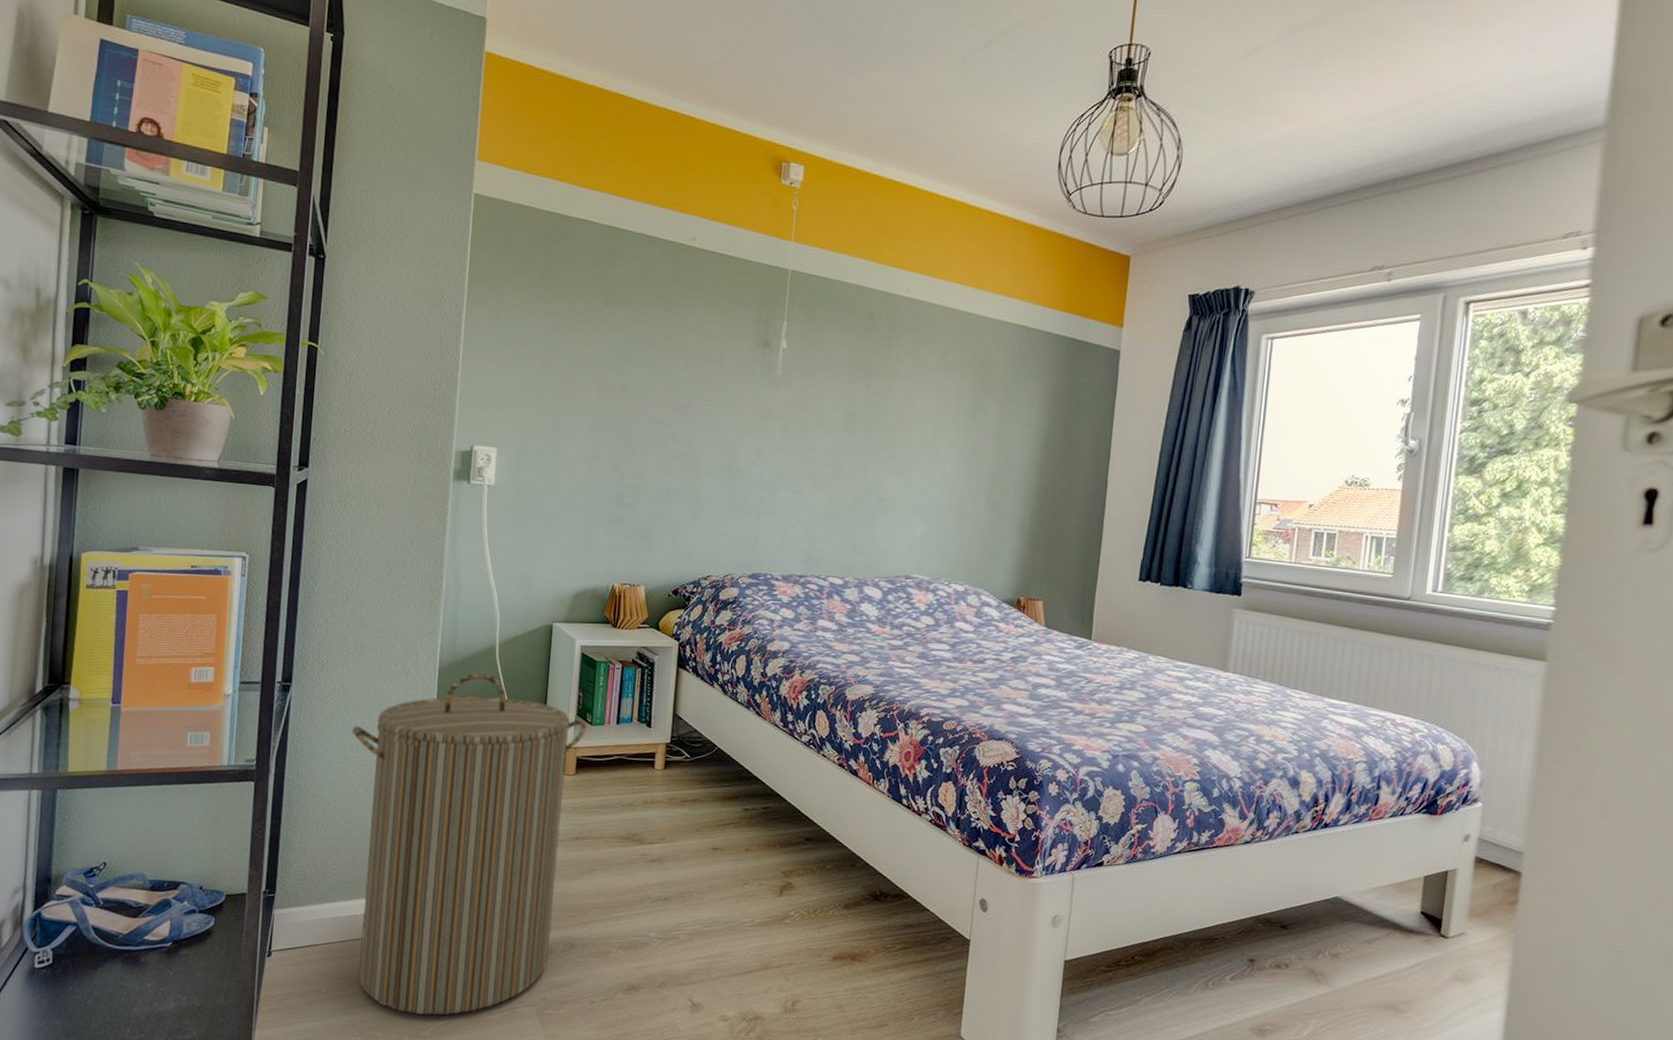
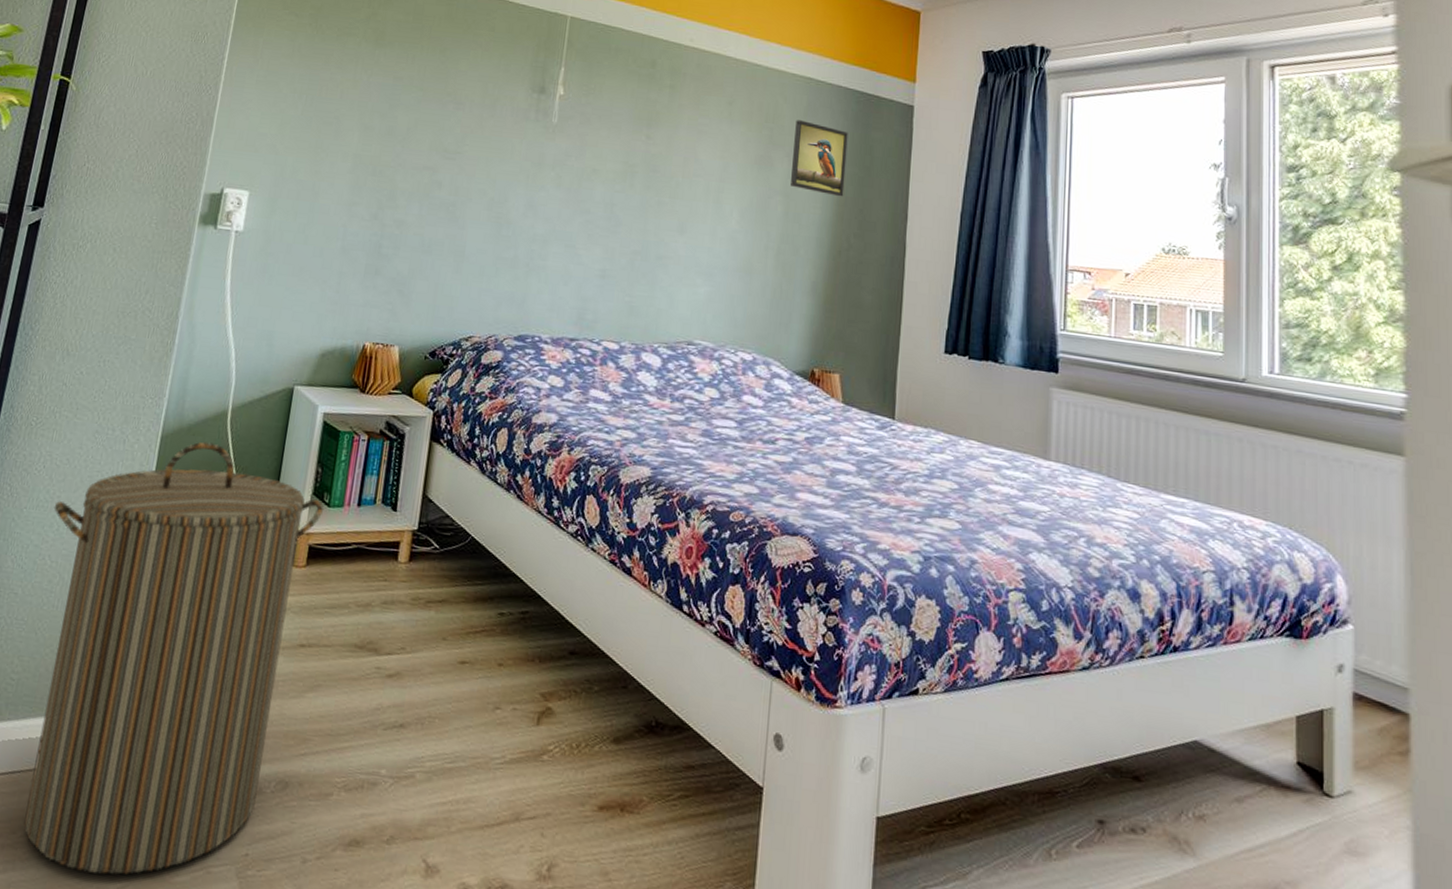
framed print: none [1002,367,1057,440] -> present [791,120,848,197]

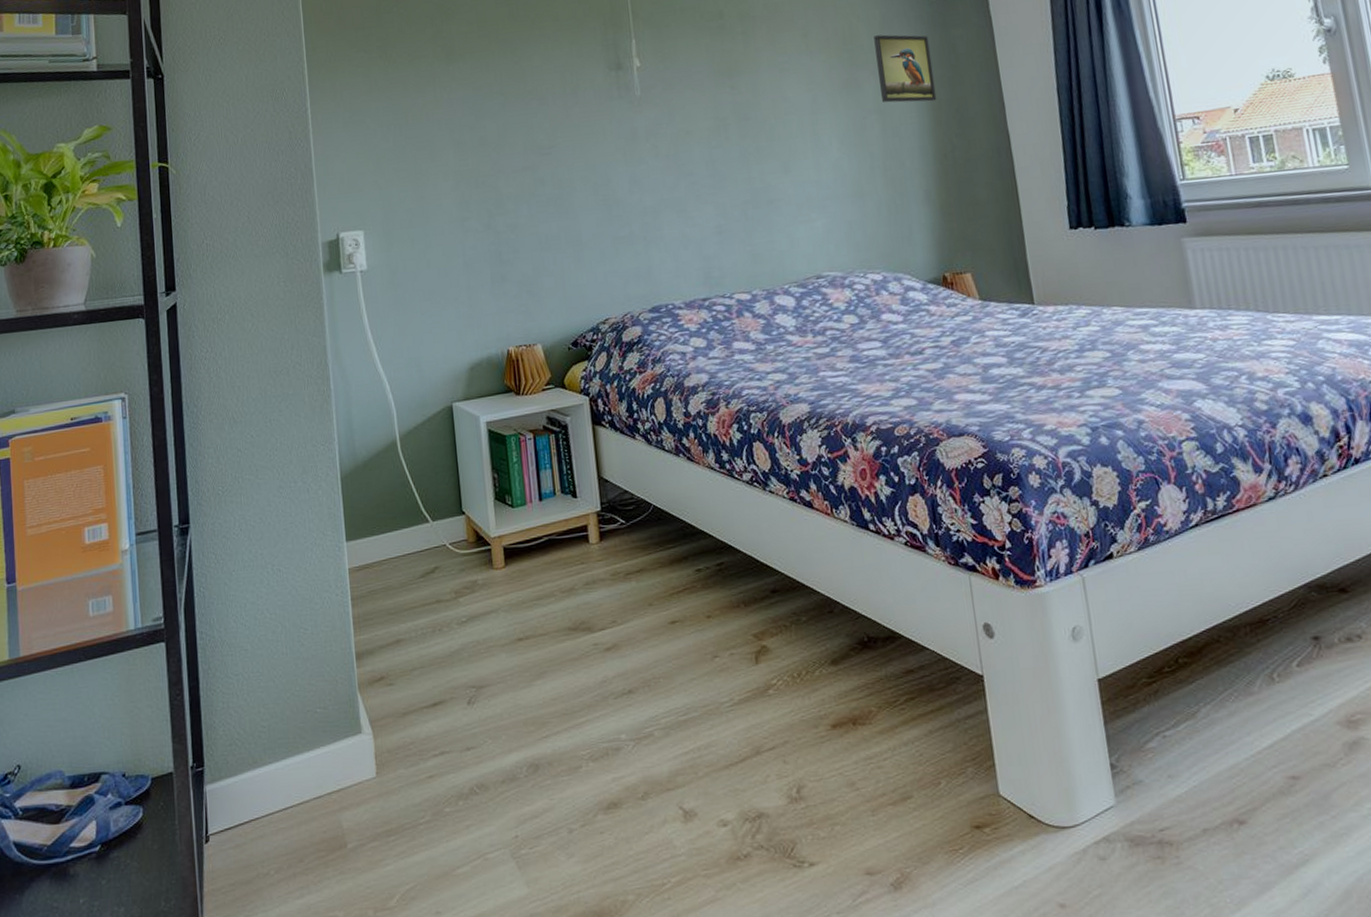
laundry hamper: present [23,441,324,875] -> none [259,473,513,882]

